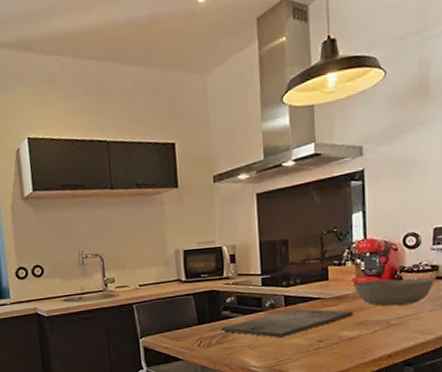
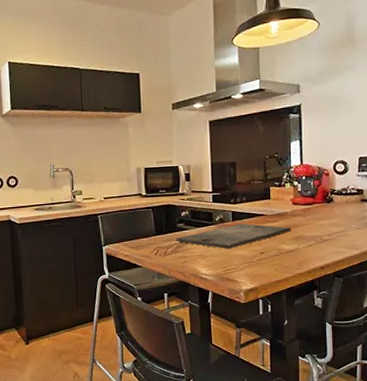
bowl: present [354,277,434,306] -> none [292,199,360,224]

